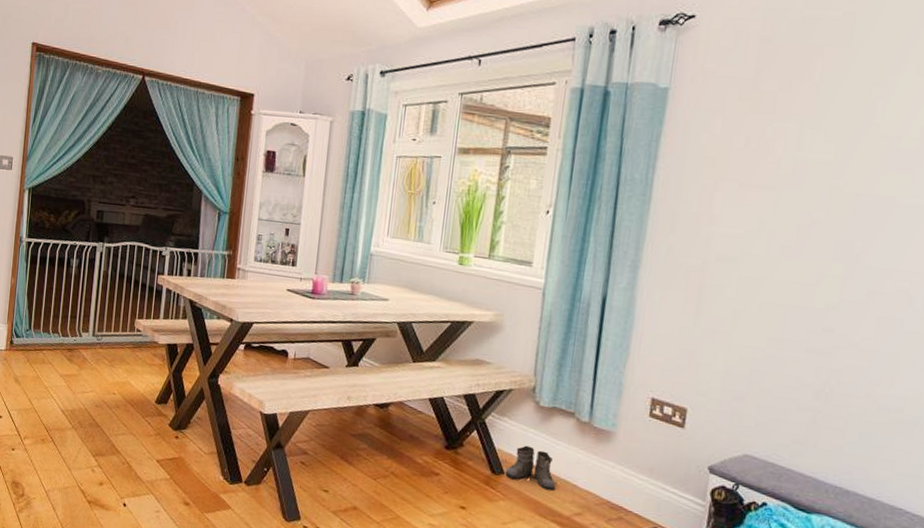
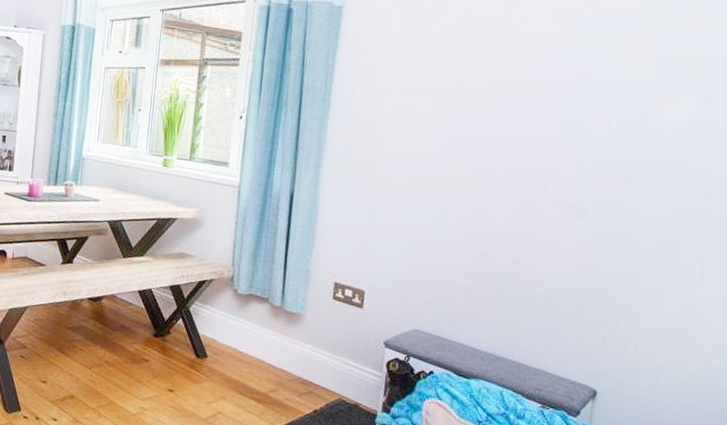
boots: present [505,445,557,491] -> none [208,330,254,371]

